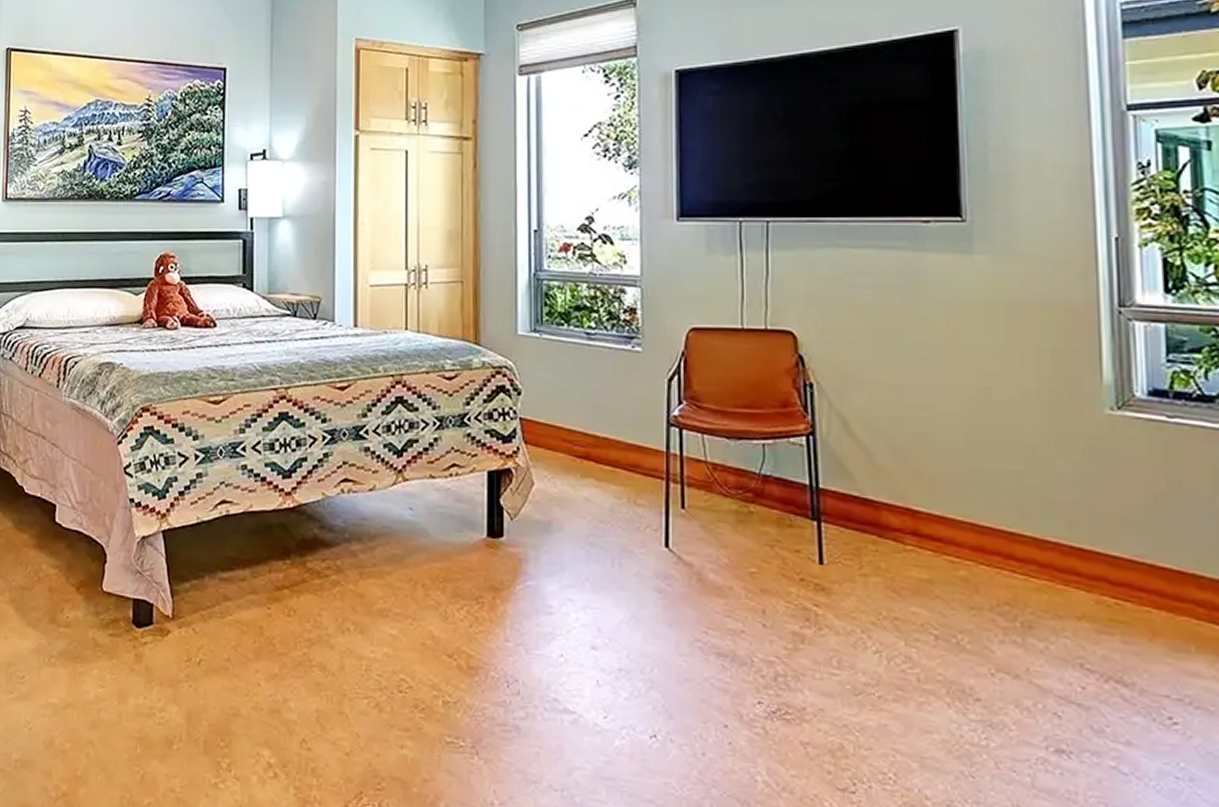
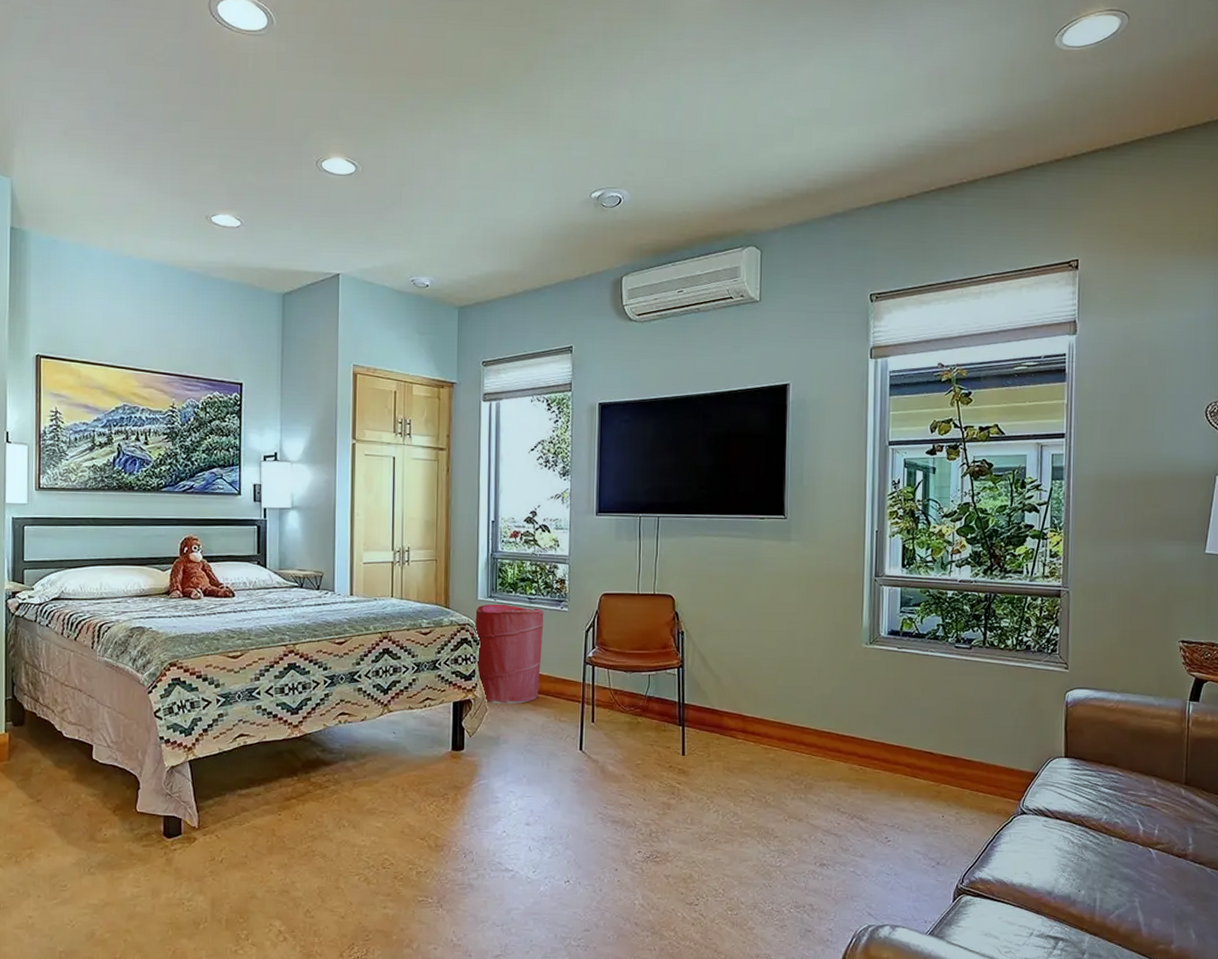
laundry hamper: none [515,340,609,478] -> present [475,604,544,705]

